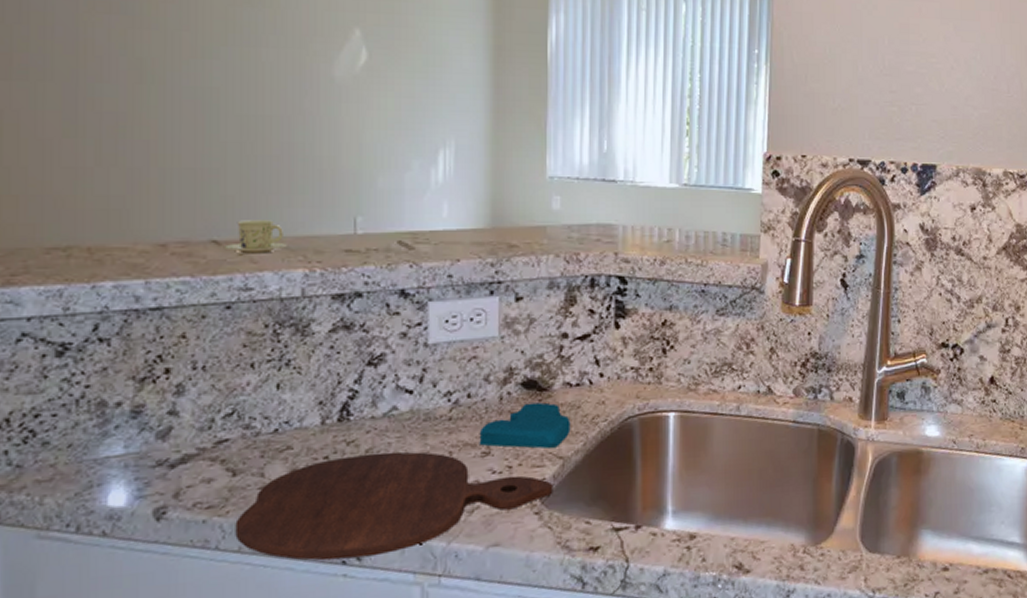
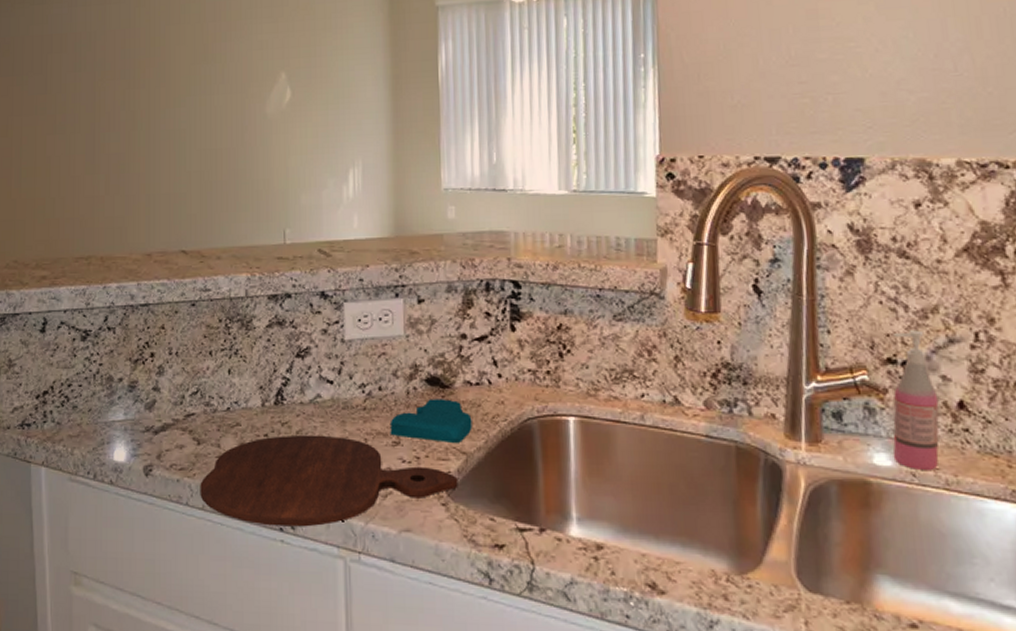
cup and saucer: present [225,220,287,254] -> none [190,233,234,261]
soap dispenser: none [940,318,976,437] -> present [893,330,939,470]

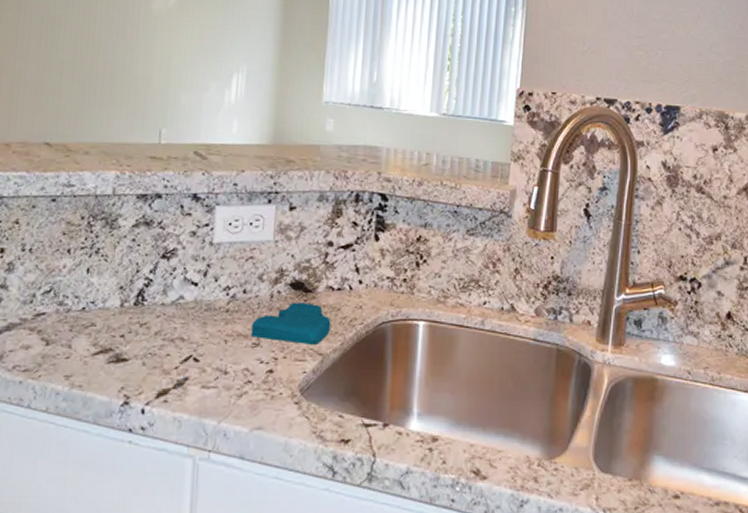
cutting board: present [200,434,458,527] -> none [44,335,312,428]
soap dispenser: present [893,330,939,470] -> none [676,253,713,368]

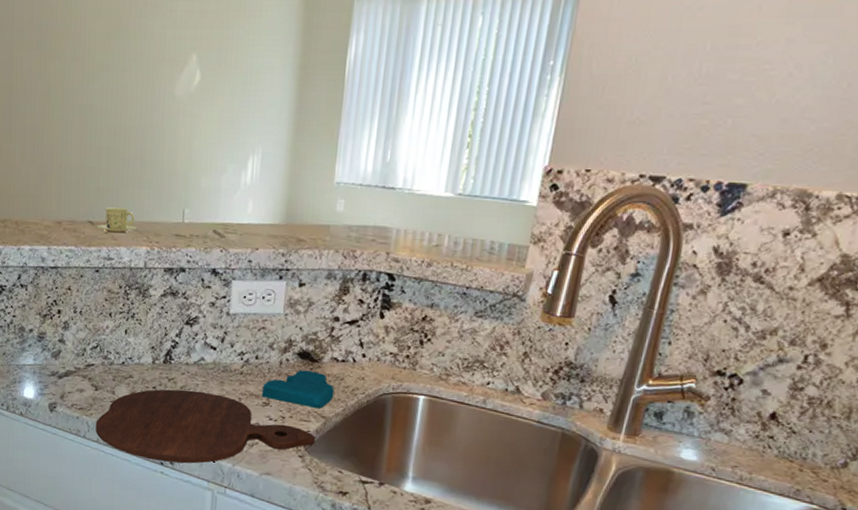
cutting board: none [44,335,312,428] -> present [95,389,316,464]
cup and saucer: none [55,127,104,156] -> present [97,207,136,233]

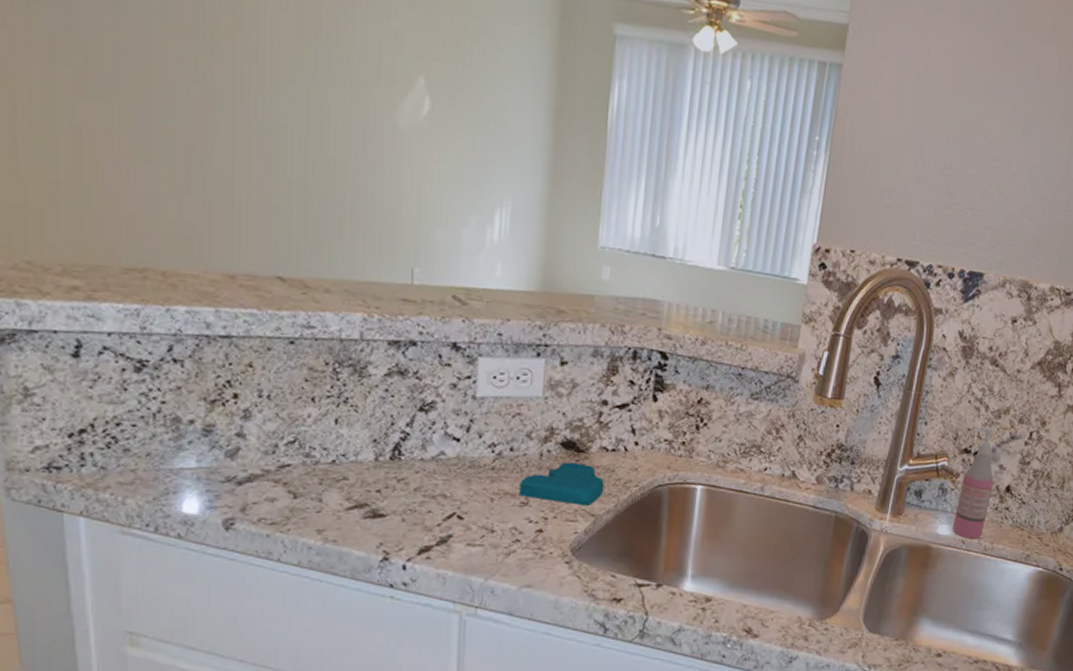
cutting board: present [95,389,316,464] -> none [295,492,584,584]
cup and saucer: present [97,207,136,233] -> none [290,259,348,295]
soap dispenser: none [699,348,758,467] -> present [952,427,995,539]

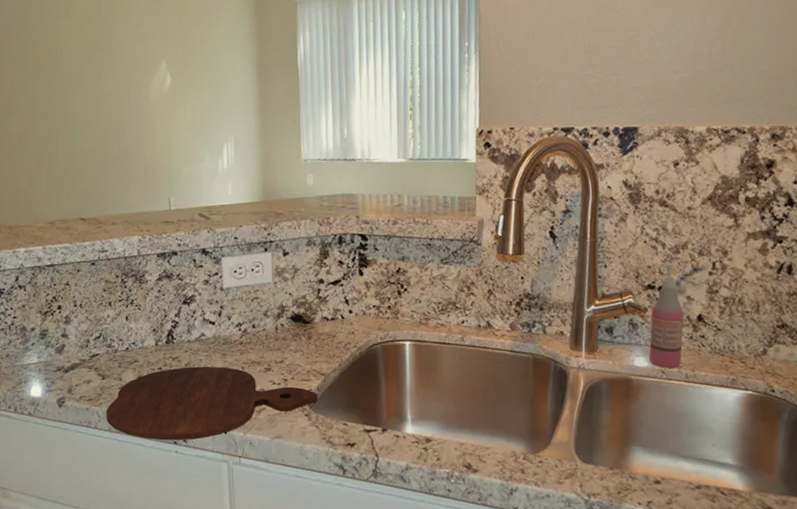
cutting board: none [295,492,584,584] -> present [106,366,318,441]
sponge: present [518,462,604,505] -> none [262,332,329,367]

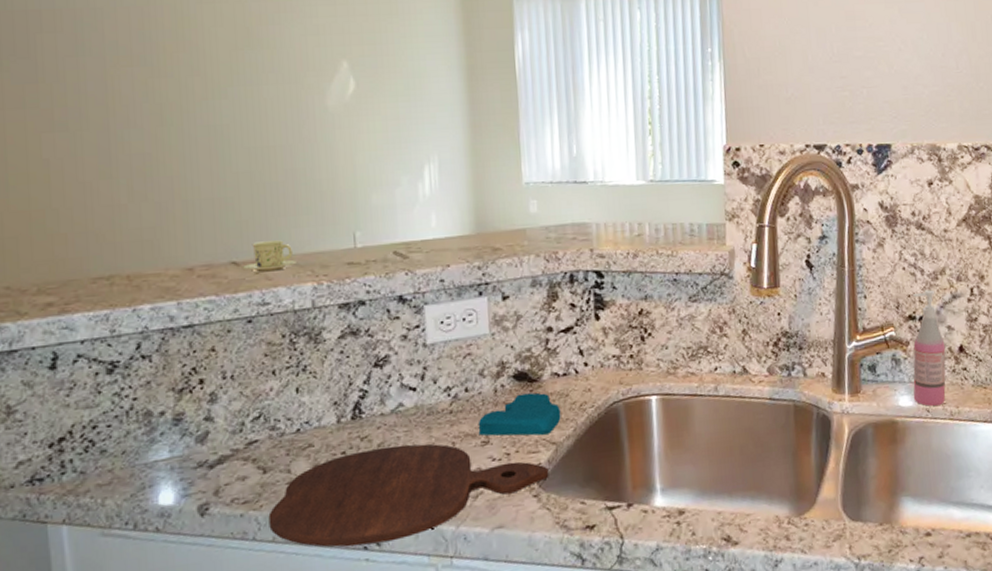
cup and saucer: none [89,202,127,227] -> present [243,240,296,272]
sponge: none [262,332,329,367] -> present [478,393,561,436]

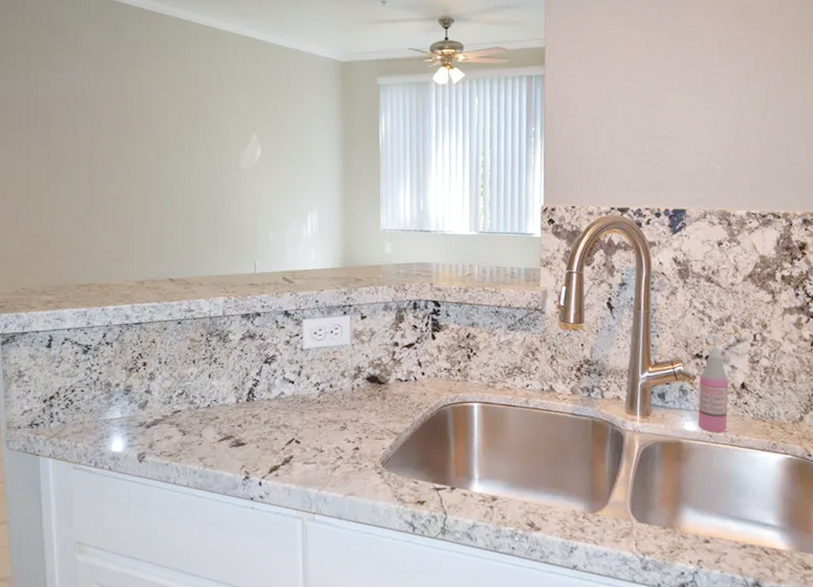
cup and saucer: present [243,240,296,272] -> none [177,265,214,287]
cutting board: present [268,443,549,548] -> none [185,424,391,497]
sponge: present [478,393,561,436] -> none [338,392,402,426]

